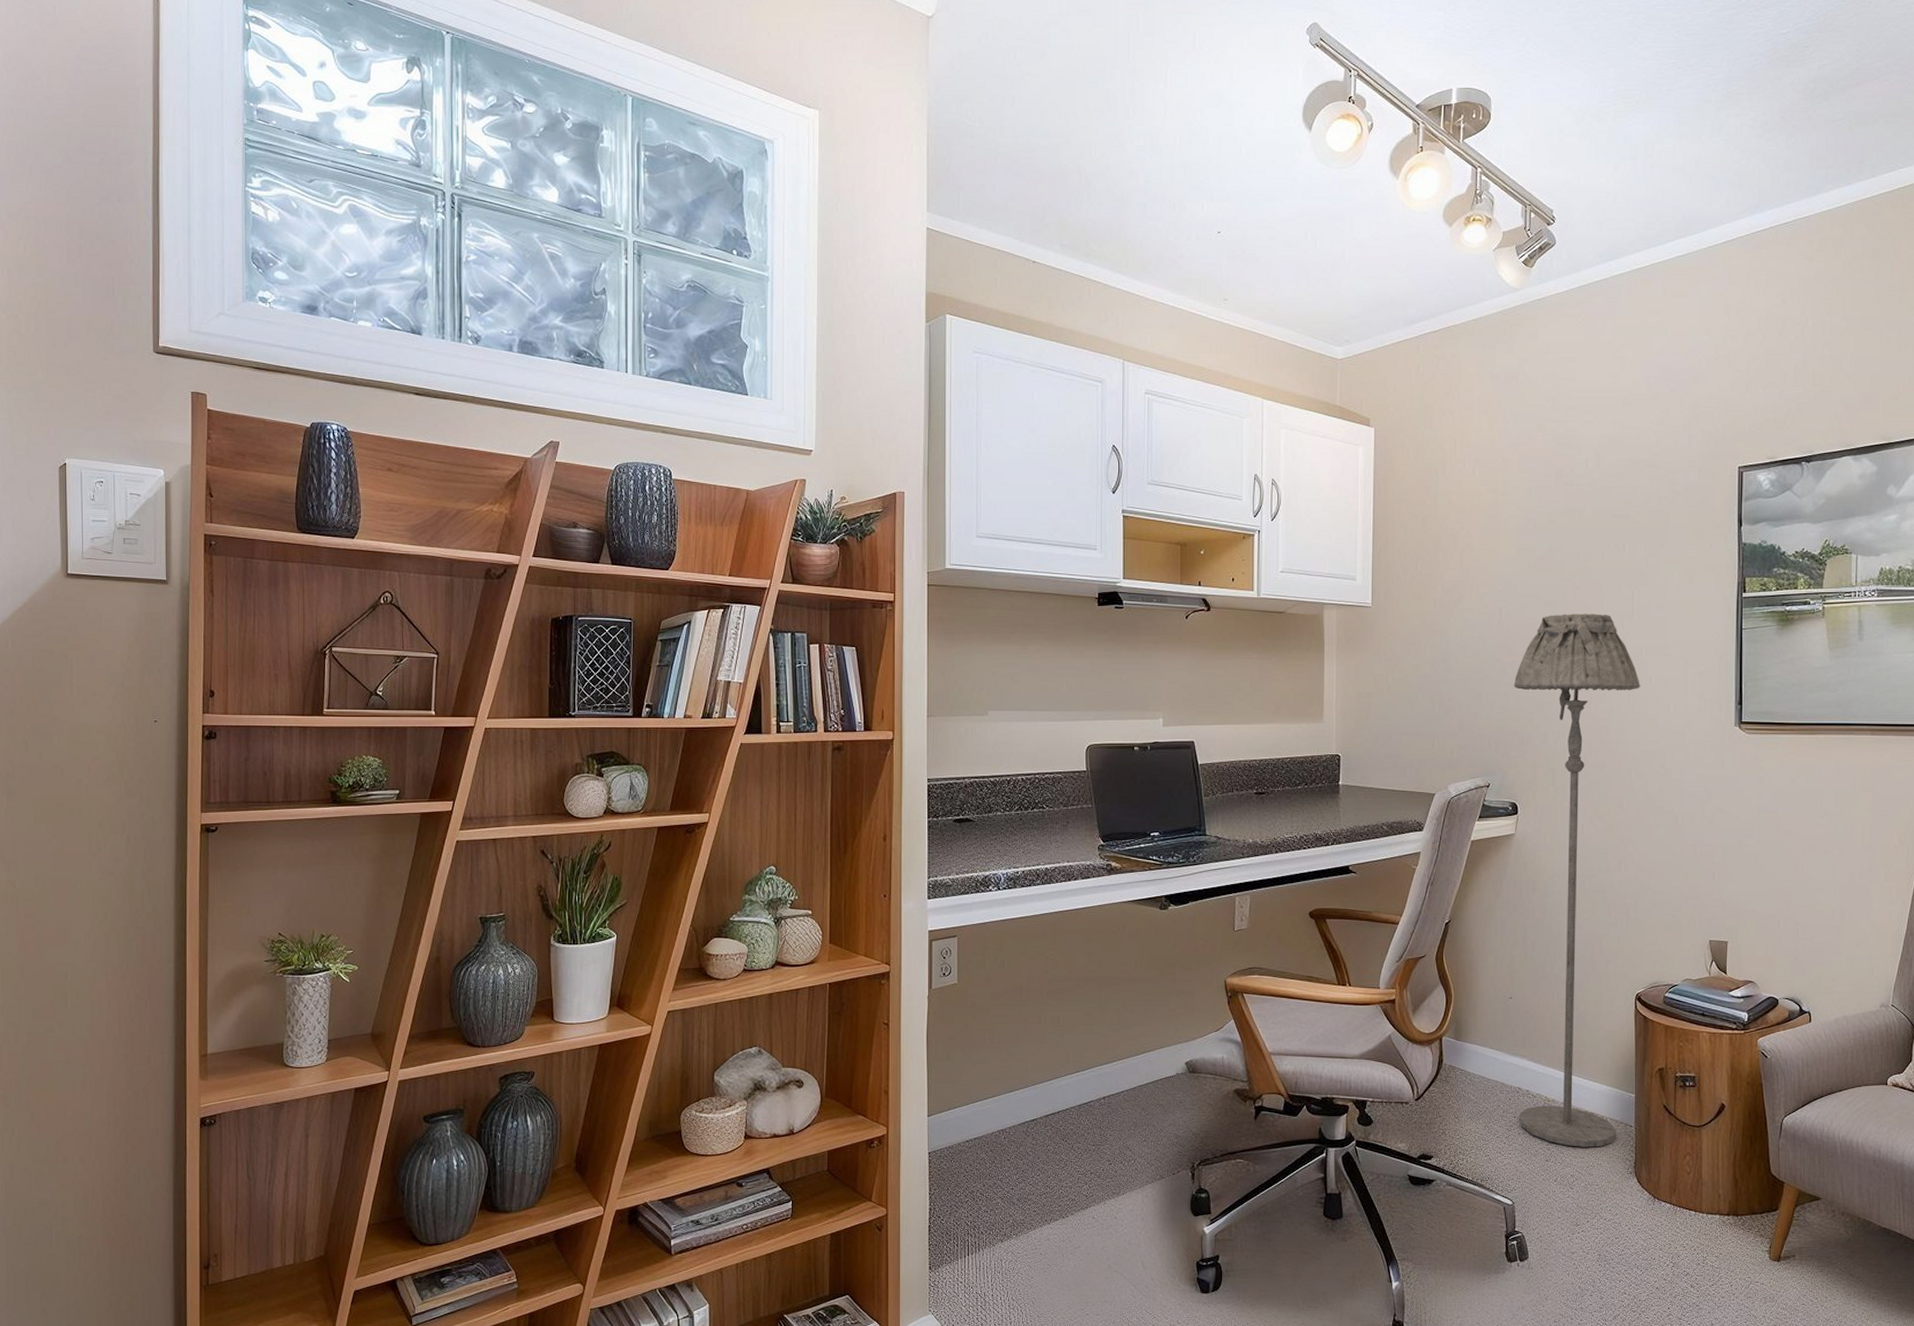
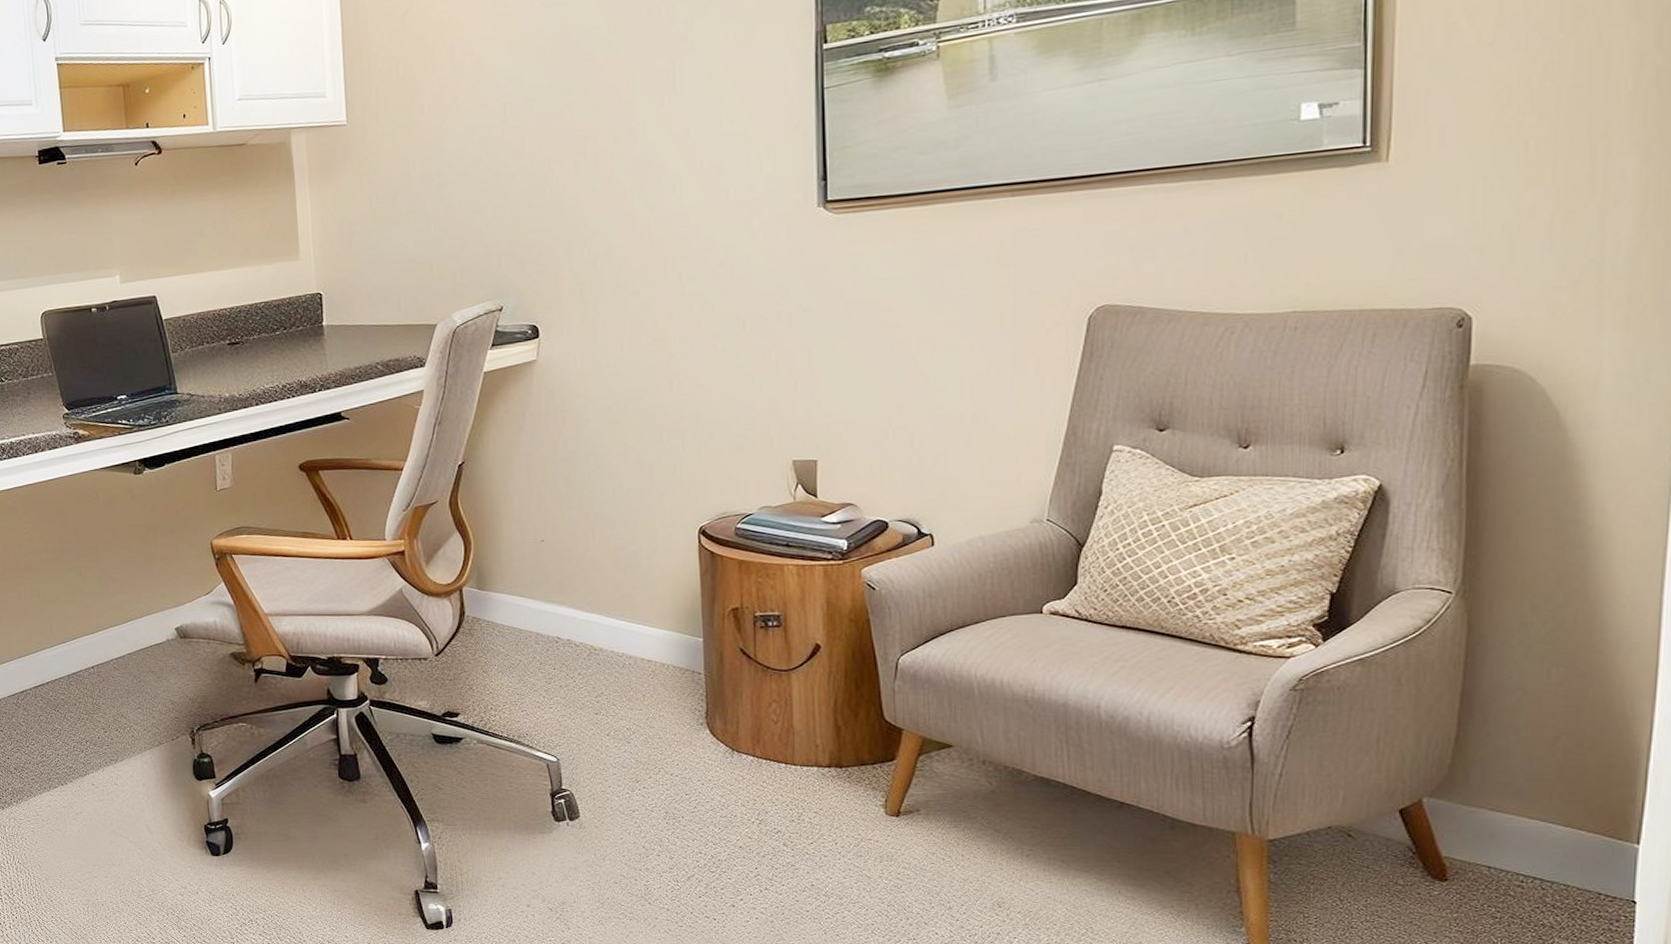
floor lamp: present [1514,614,1641,1147] -> none [526,94,690,698]

